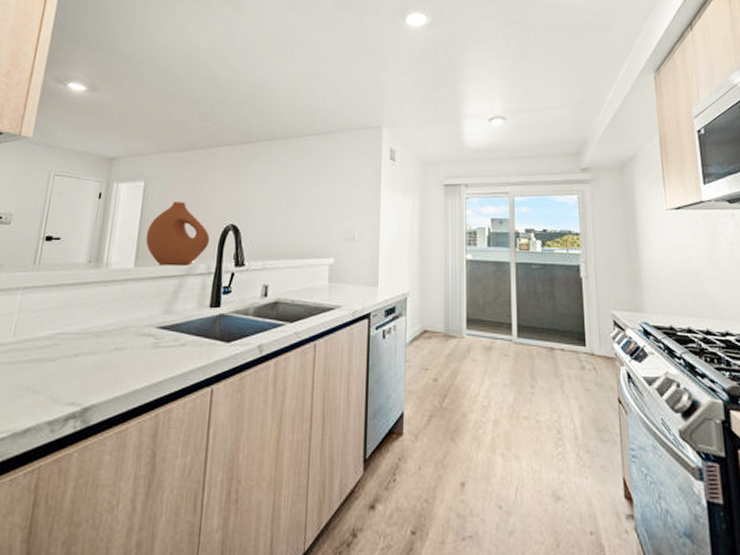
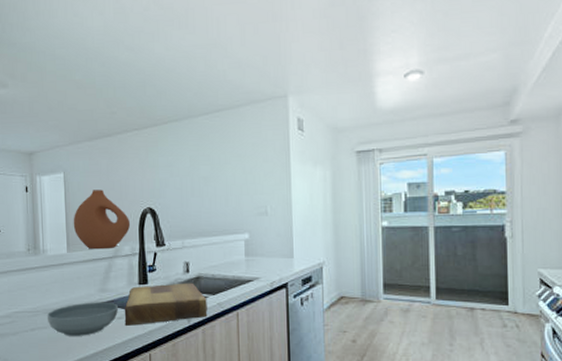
bowl: none [96,325,184,365] -> present [46,302,119,336]
cutting board: none [187,307,284,355] -> present [124,282,208,326]

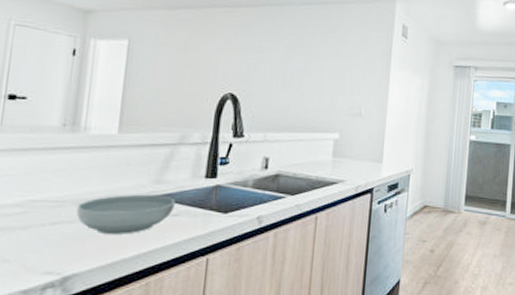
vase: present [73,189,131,250] -> none [131,65,206,135]
cutting board: present [124,282,208,326] -> none [180,179,284,225]

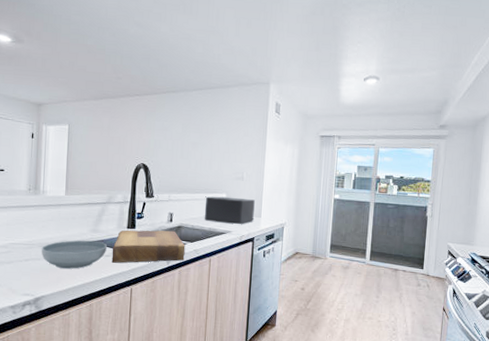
cutting board: none [180,179,284,225] -> present [111,230,185,263]
toaster: none [310,136,375,173] -> present [204,196,255,225]

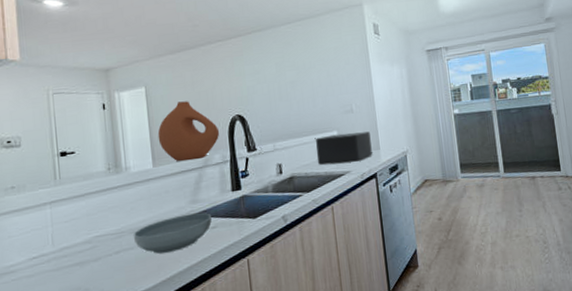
vase: none [73,143,125,196] -> present [157,101,220,162]
cutting board: present [111,230,185,263] -> none [218,183,304,234]

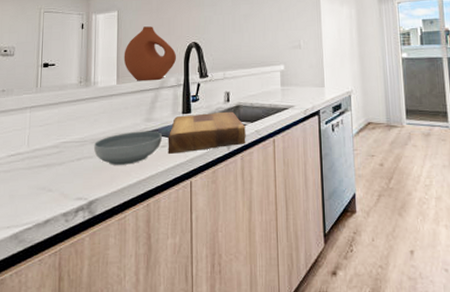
cutting board: none [218,183,304,234] -> present [168,111,246,154]
toaster: present [316,131,373,166] -> none [263,67,317,98]

